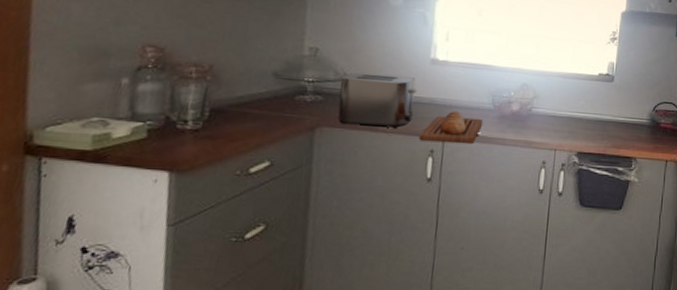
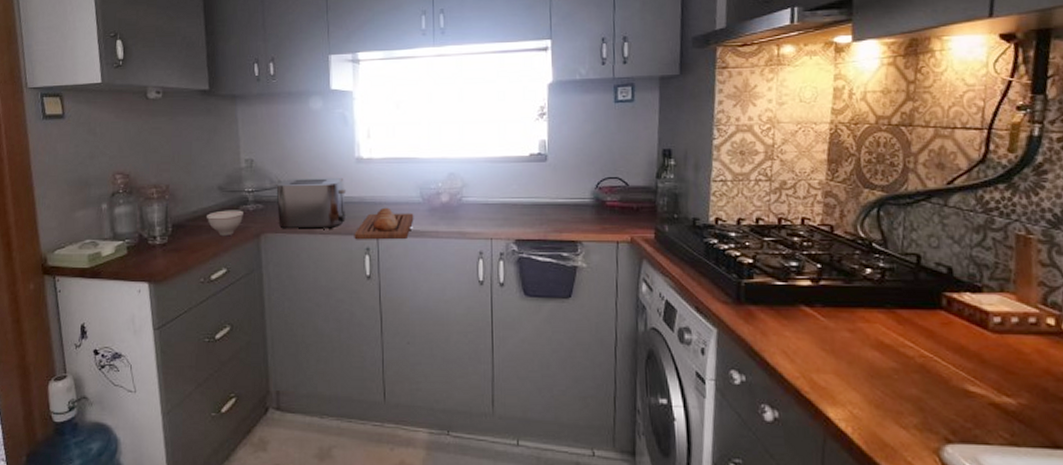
bowl: none [253,98,300,127] -> present [206,210,244,237]

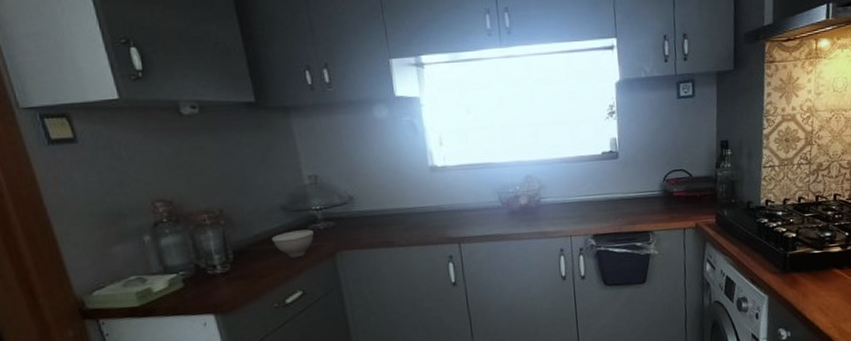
toaster: present [276,177,347,229] -> none [346,187,425,245]
bread loaf: present [354,207,414,240] -> none [435,214,495,249]

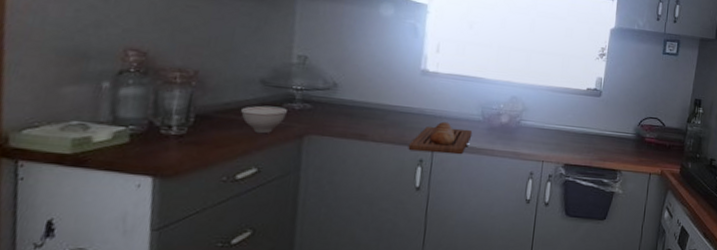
bread loaf: none [435,214,495,249] -> present [408,121,473,155]

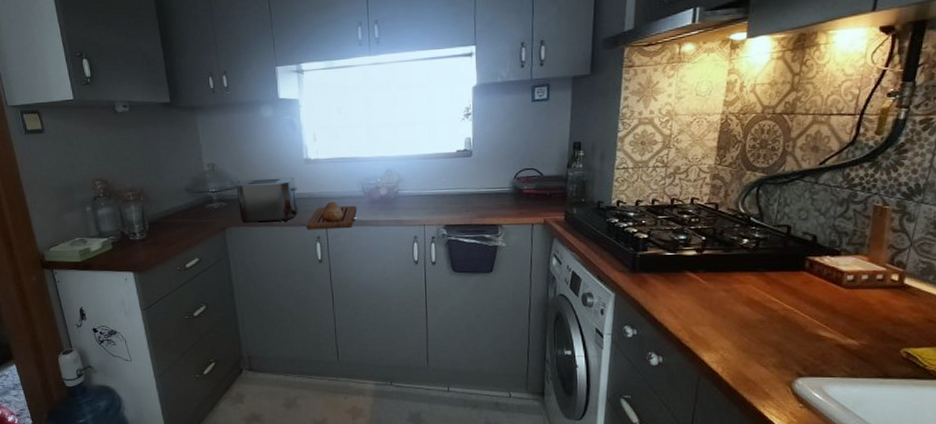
bowl: present [240,105,288,134] -> none [177,208,210,231]
toaster: none [326,81,407,137] -> present [236,176,298,223]

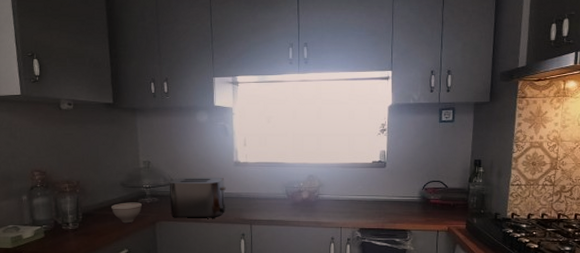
bowl: none [177,208,210,231] -> present [110,202,143,224]
bread loaf: present [306,201,357,230] -> none [232,202,281,228]

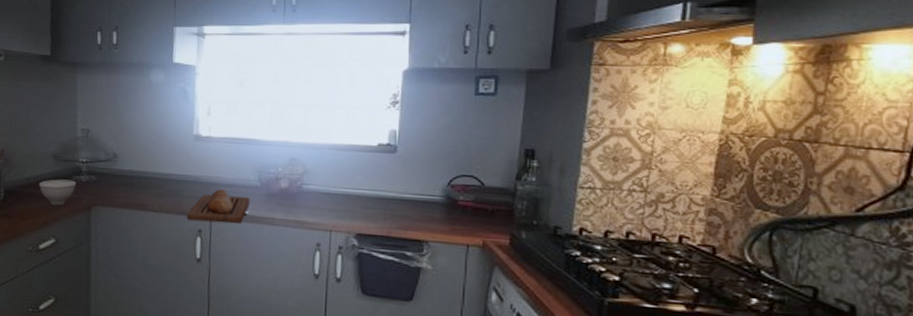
toaster: present [169,177,227,218] -> none [110,152,183,207]
bread loaf: none [232,202,281,228] -> present [186,188,251,225]

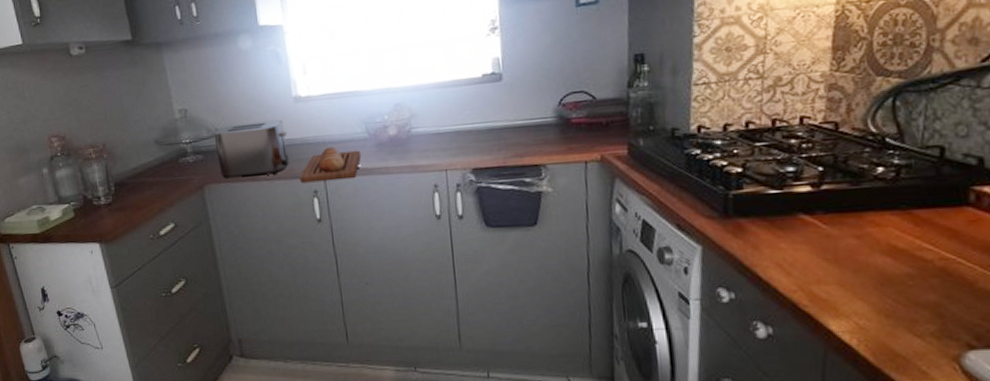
bowl: present [38,179,77,206] -> none [146,163,185,191]
toaster: none [110,152,183,207] -> present [213,119,289,179]

